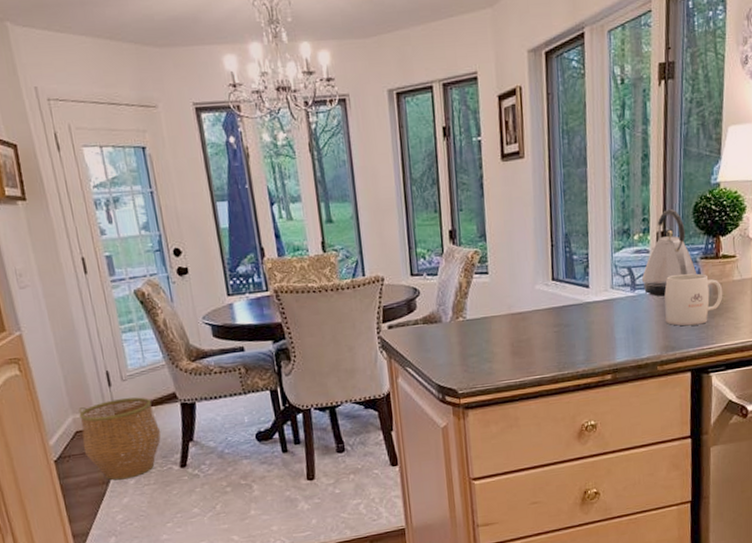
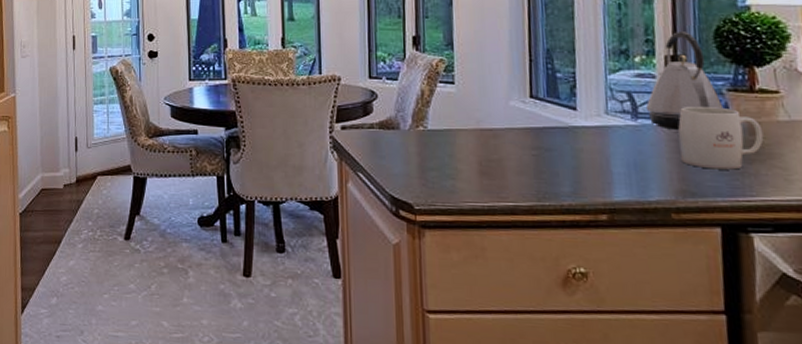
basket: present [78,397,161,481] -> none [45,164,113,242]

